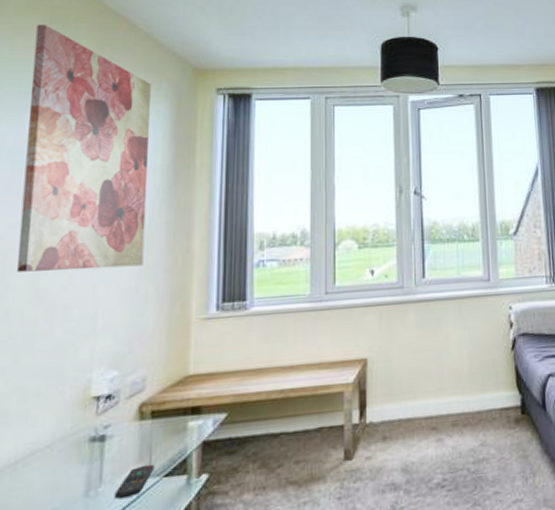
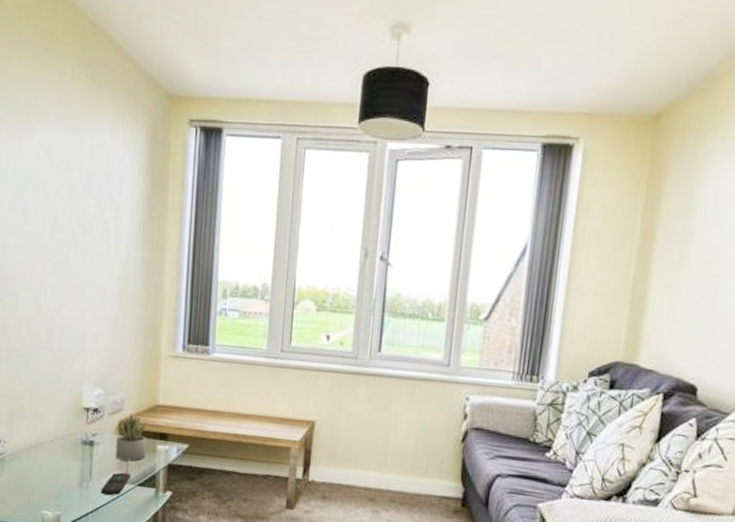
wall art: present [16,24,151,272] -> none [23,37,129,298]
succulent plant: none [135,392,176,451] -> present [116,414,147,461]

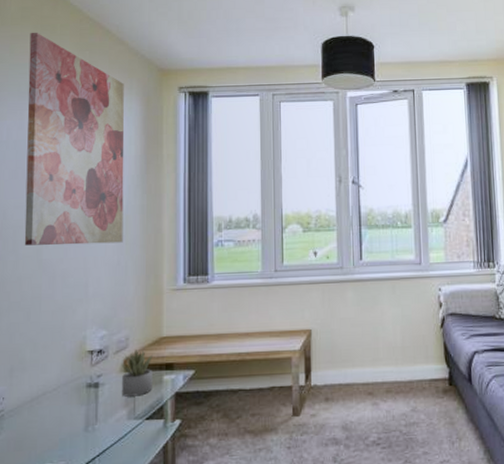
wall art: none [23,37,129,298] -> present [24,32,125,246]
remote control: present [101,472,130,496] -> none [108,408,138,436]

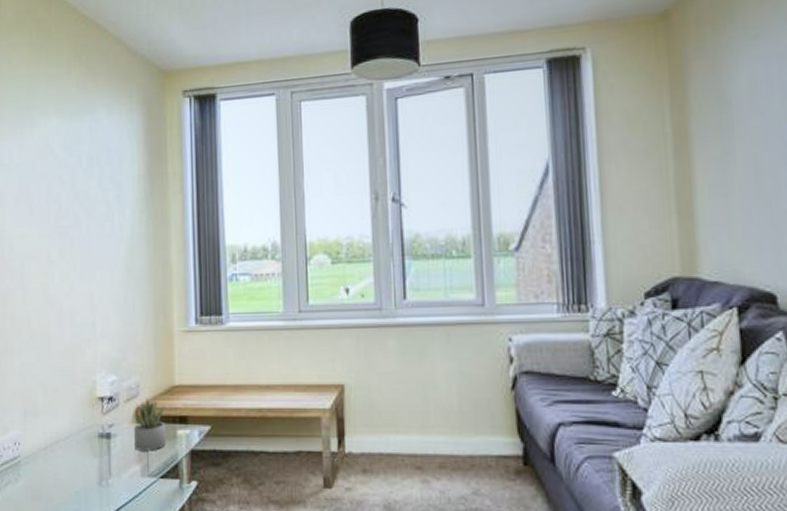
wall art: present [24,32,125,246] -> none [26,38,129,279]

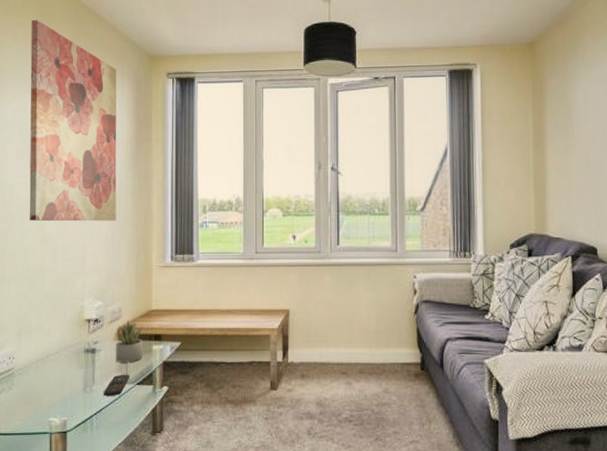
wall art: none [26,38,129,279] -> present [29,19,117,222]
remote control: none [122,464,152,493] -> present [104,374,130,397]

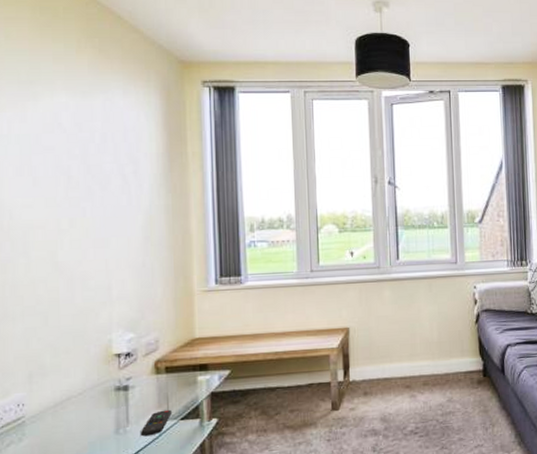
wall art: present [29,19,117,222] -> none [27,14,148,247]
succulent plant: present [116,320,143,363] -> none [153,352,186,399]

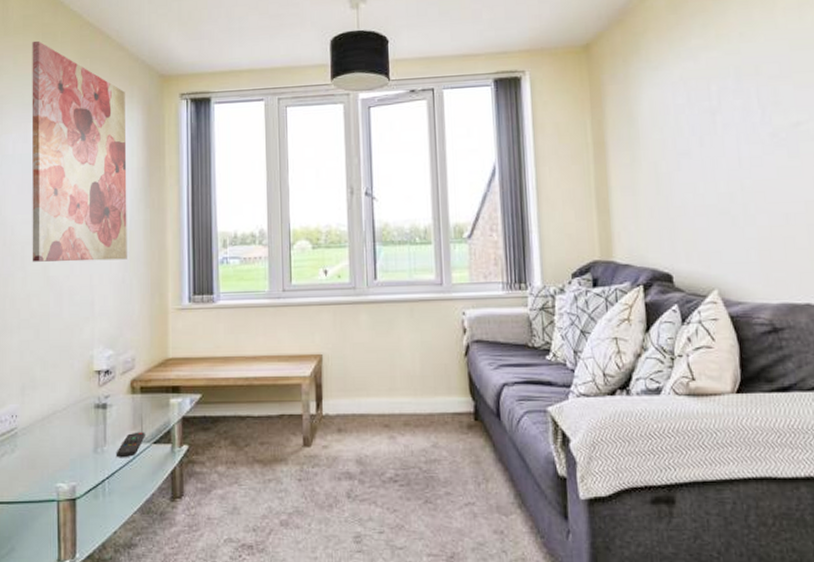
wall art: none [27,14,148,247] -> present [31,40,127,262]

